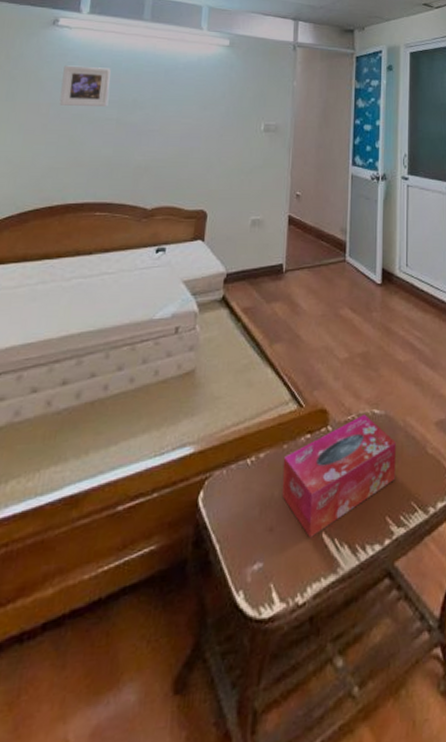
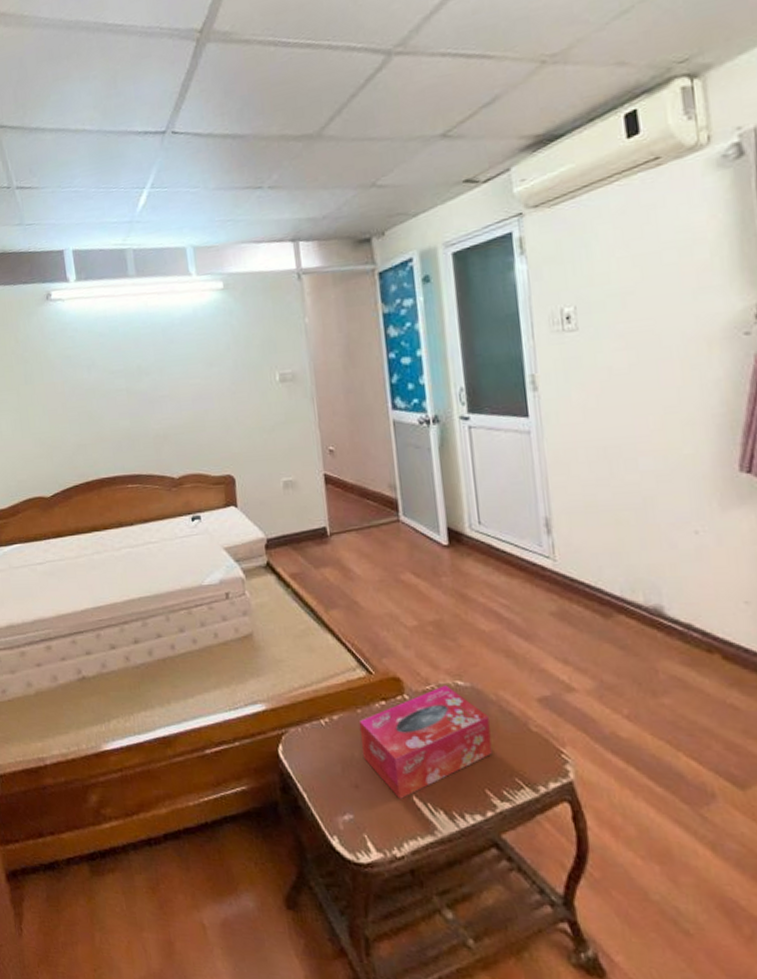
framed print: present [59,65,111,106] -> none [66,336,115,382]

